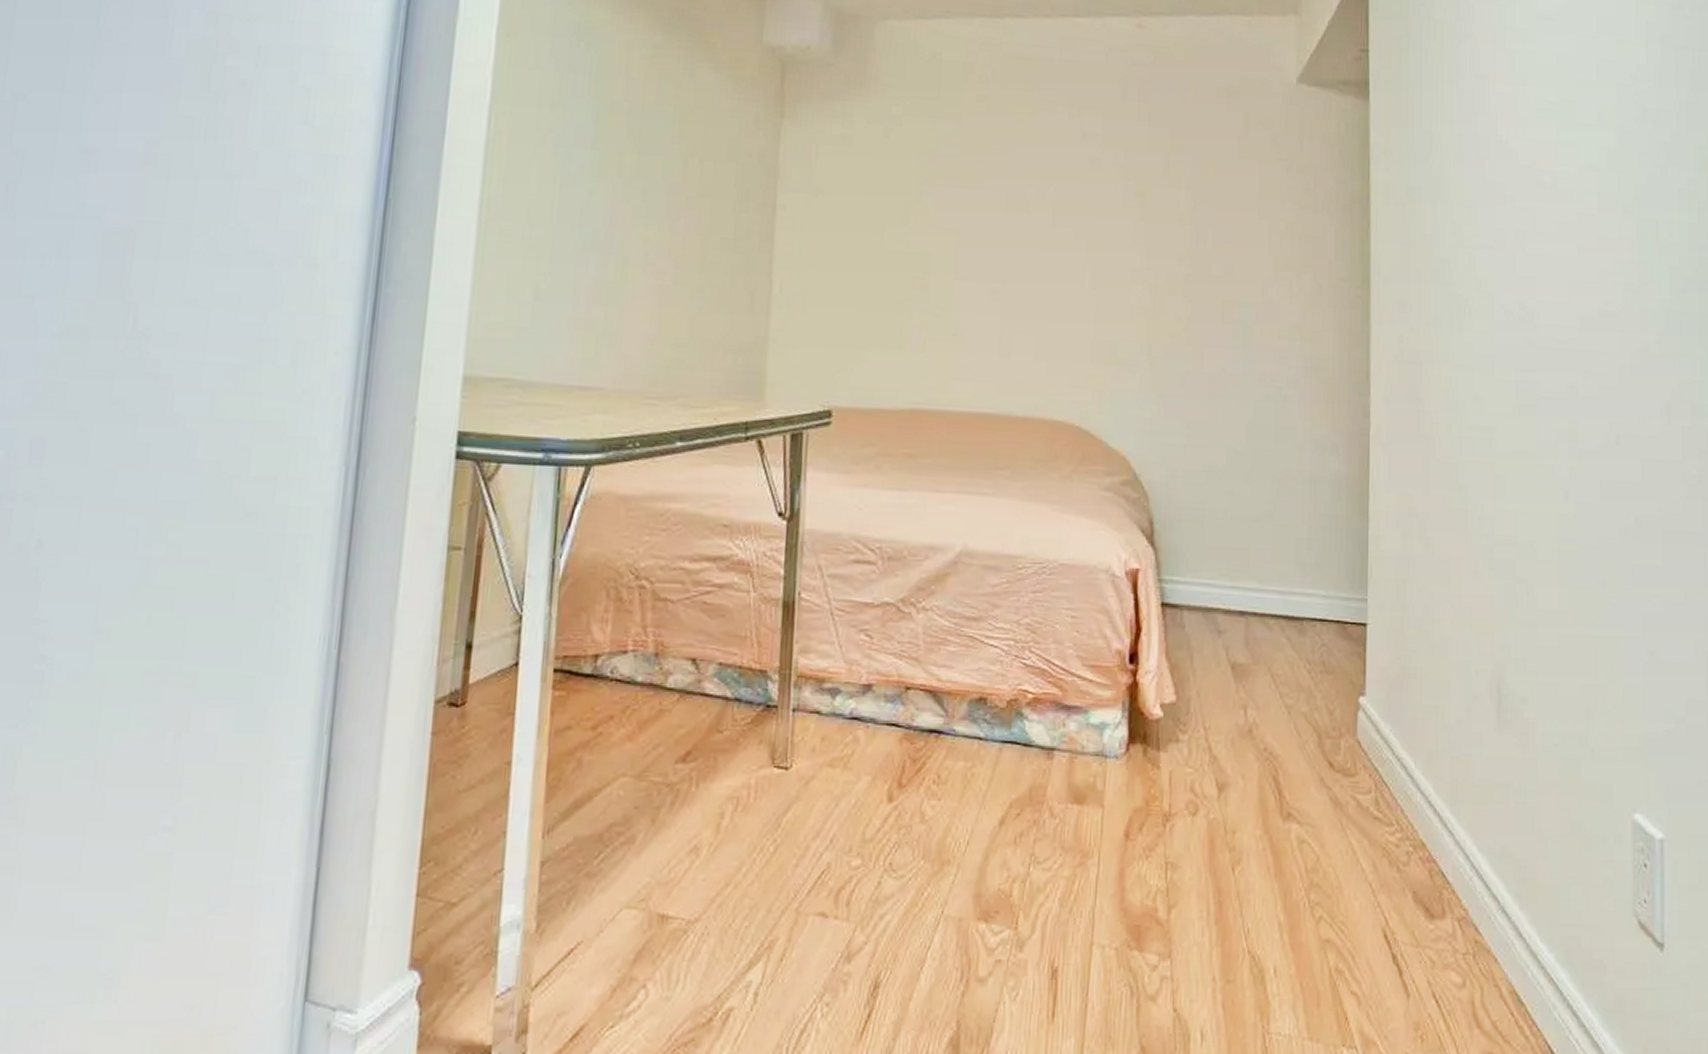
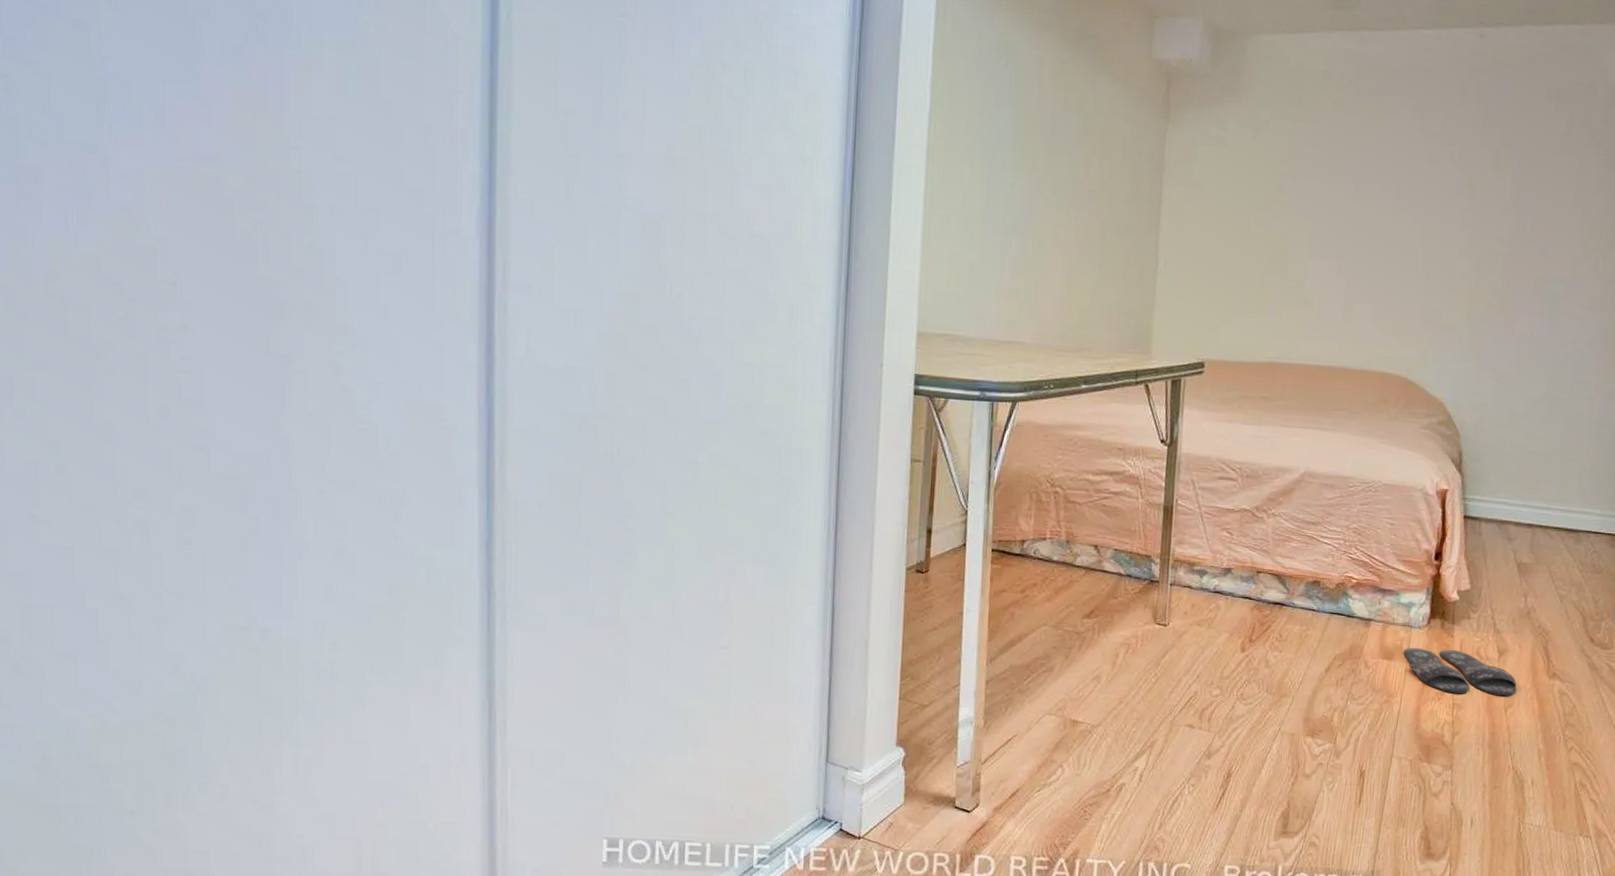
slippers: none [1099,786,1244,849] -> present [1404,648,1517,697]

